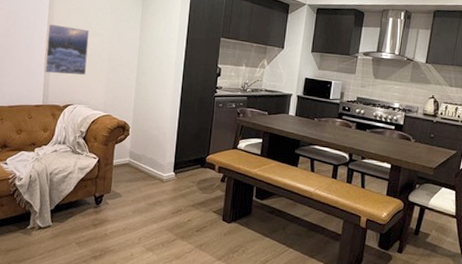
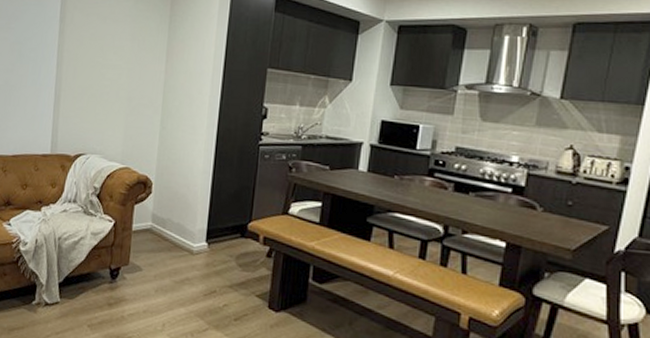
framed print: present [43,23,90,76] -> none [52,55,106,118]

